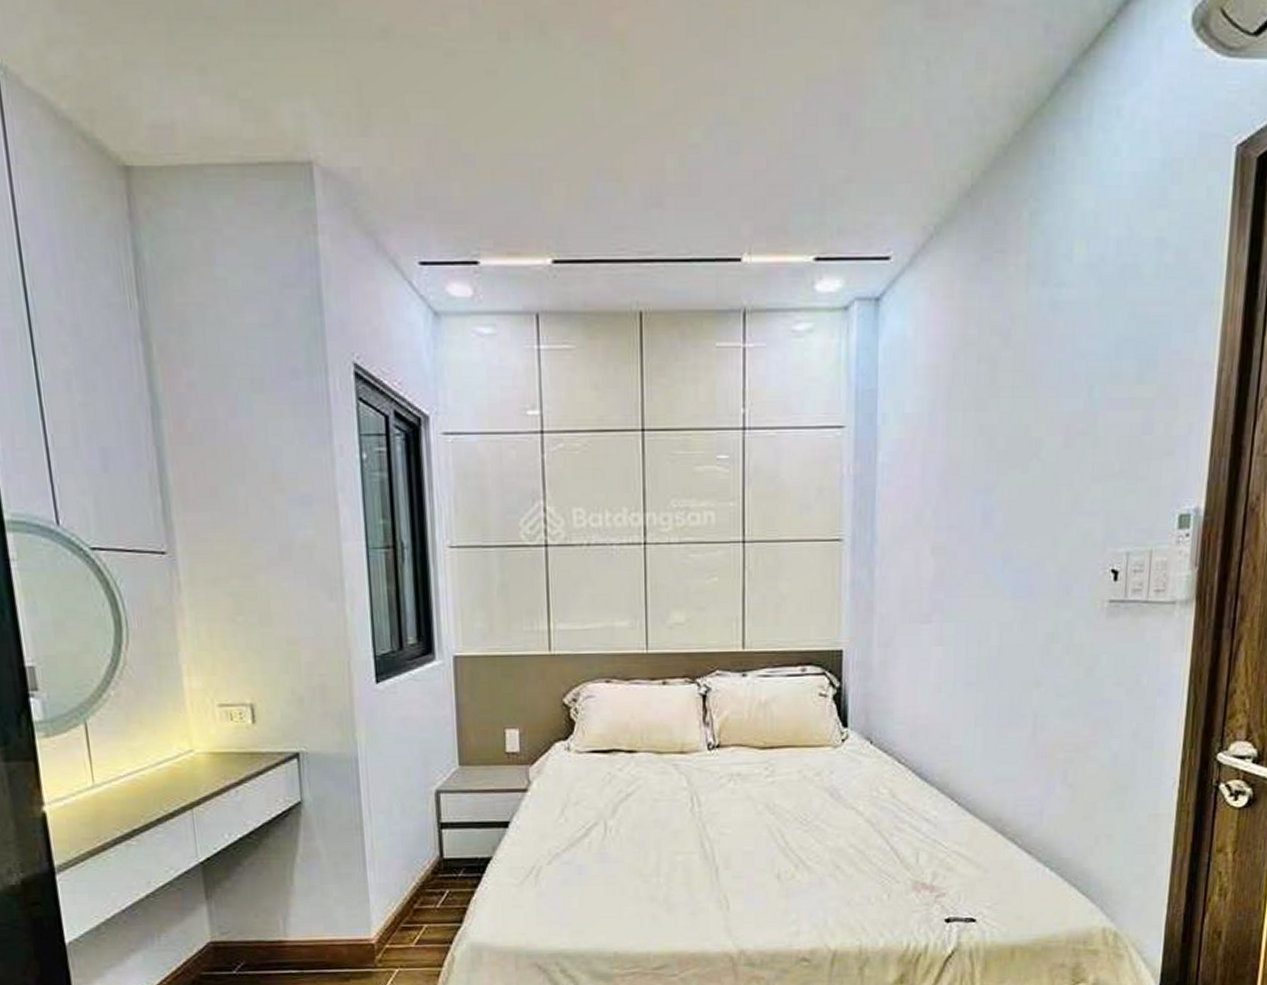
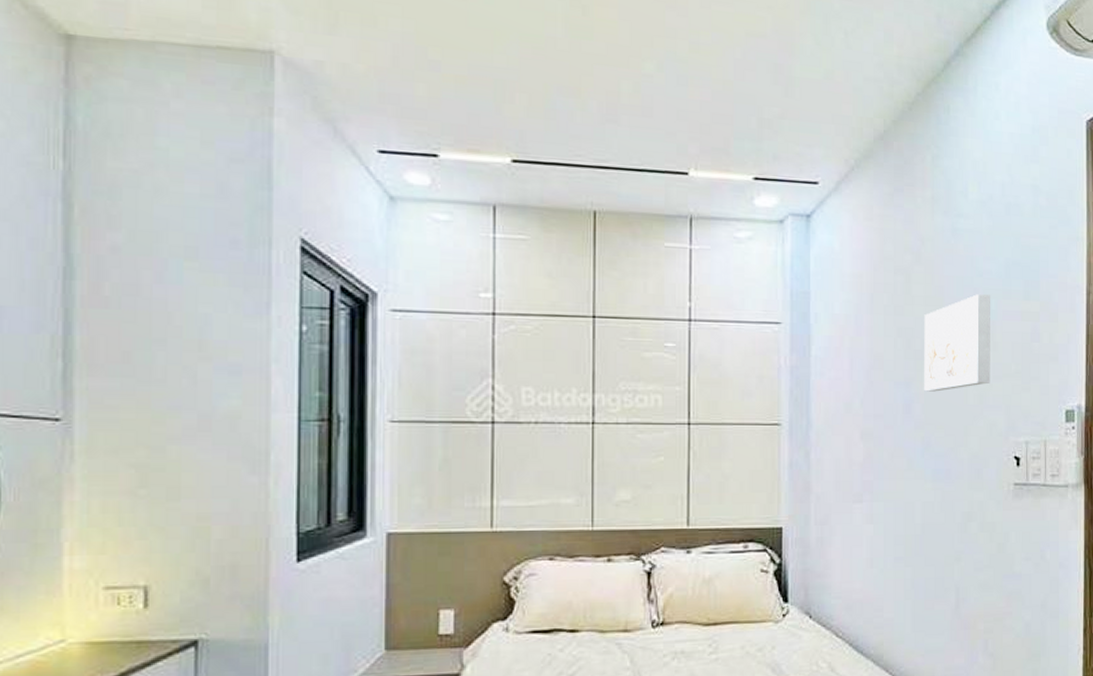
wall art: none [1007,380,1094,498] -> present [924,294,990,392]

